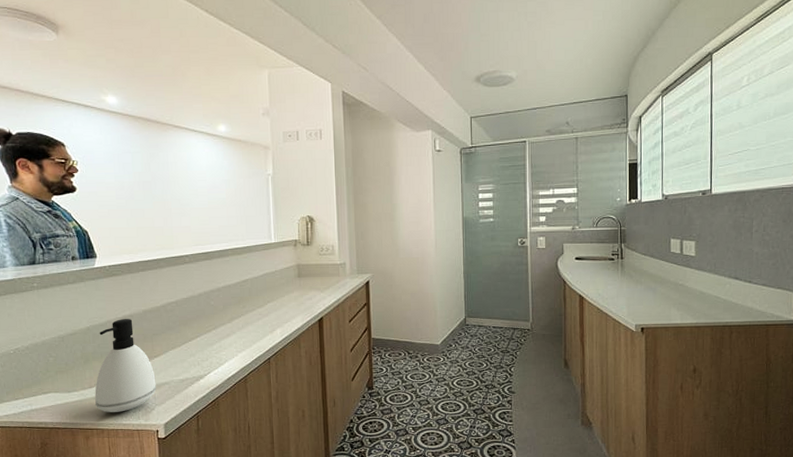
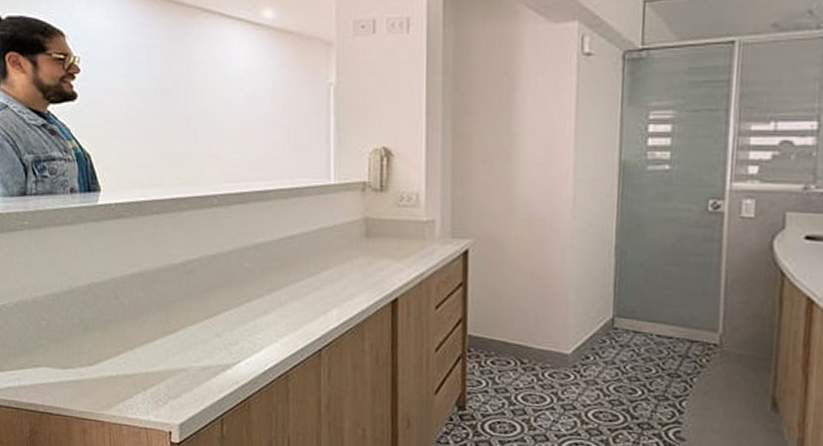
soap dispenser: present [95,319,156,412] -> none [94,277,171,402]

